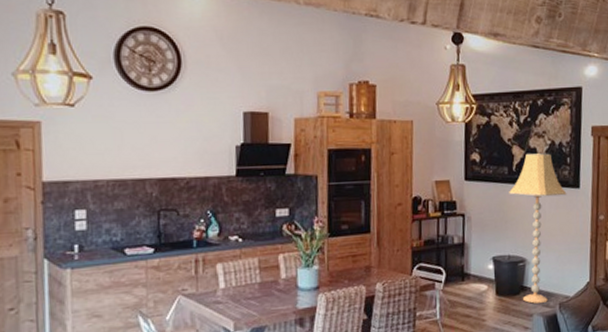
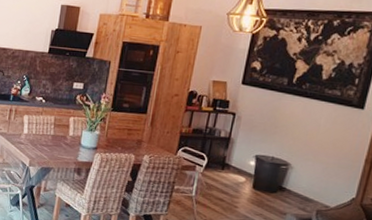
floor lamp: present [509,153,567,304] -> none [278,68,348,206]

